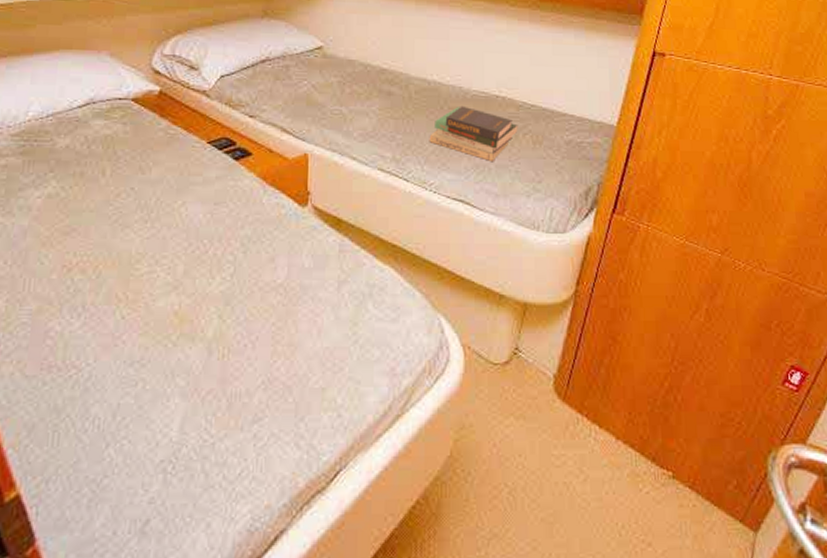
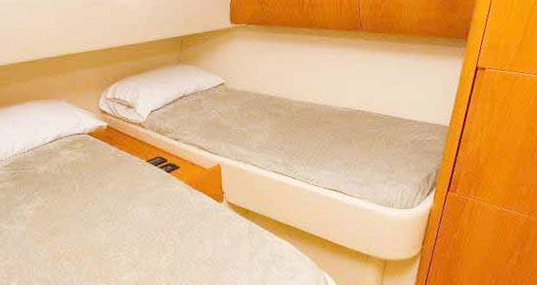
books: present [429,105,518,161] -> none [309,120,375,160]

